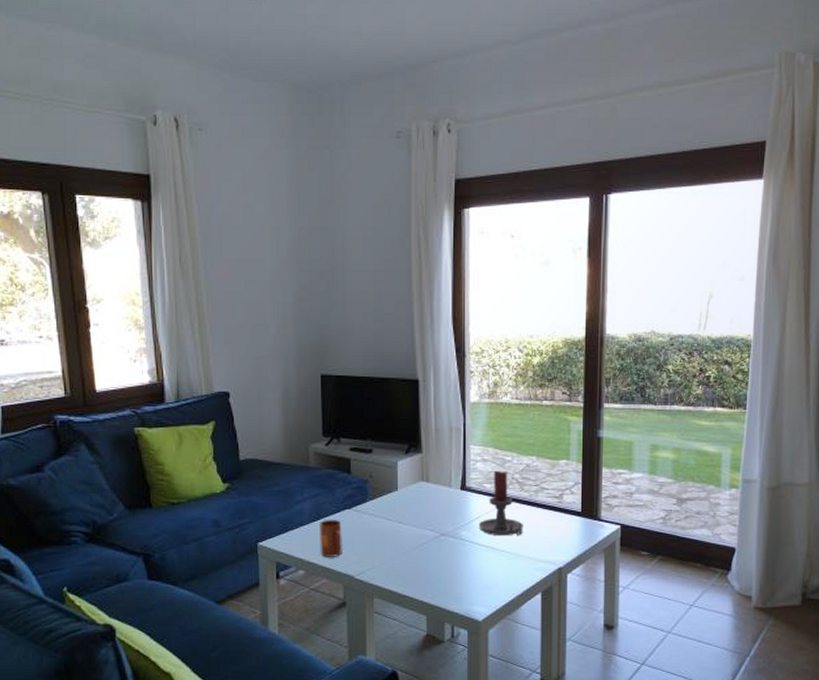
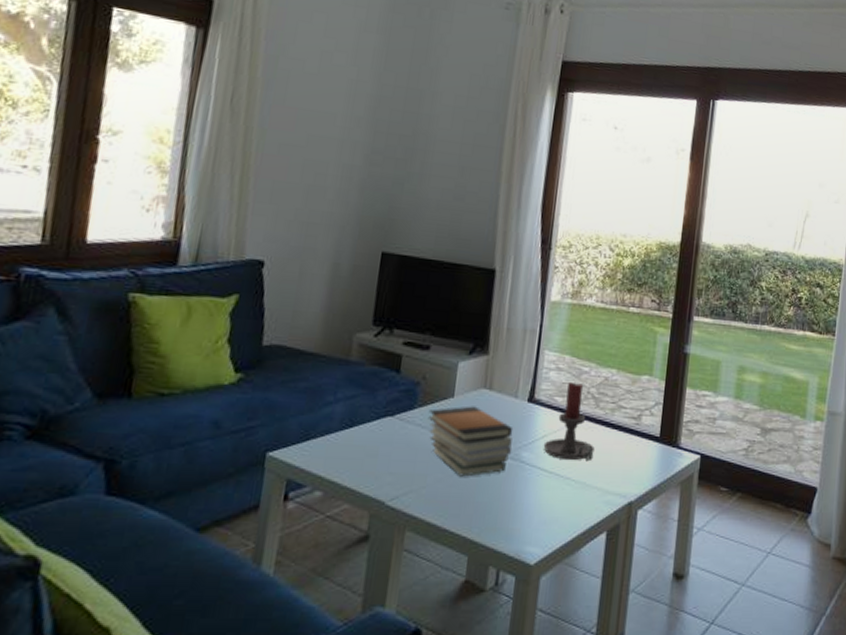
mug: present [320,519,343,557] -> none [346,427,380,476]
book stack: none [378,496,452,554] -> present [427,406,513,477]

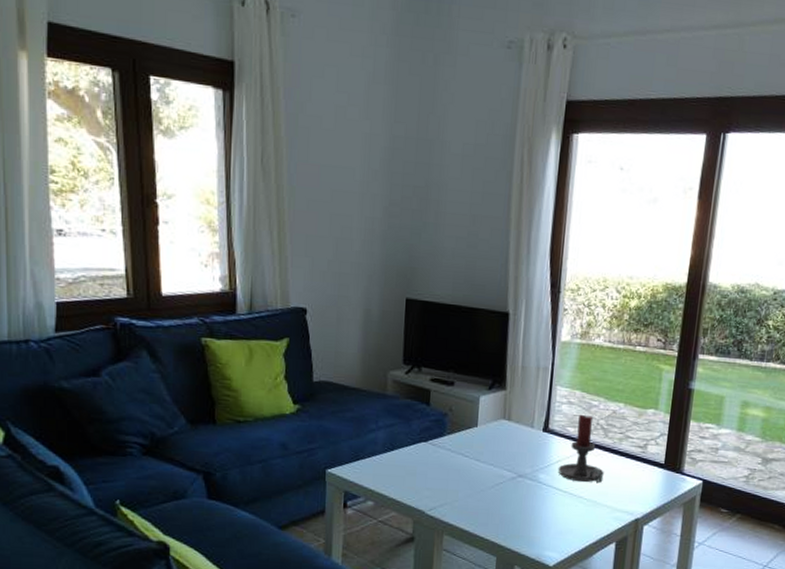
book stack: present [427,406,513,477] -> none [456,434,531,493]

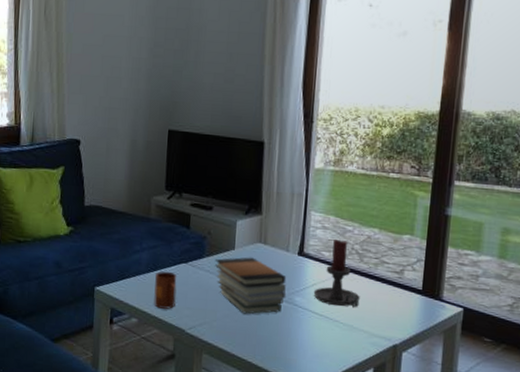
mug: none [391,450,416,490] -> present [154,270,177,309]
book stack: none [456,434,531,493] -> present [214,257,287,314]

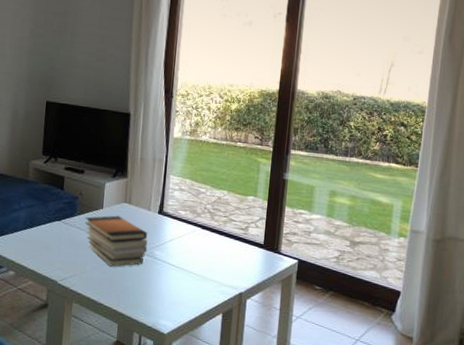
mug: present [154,270,177,309] -> none [30,227,52,263]
candle holder: present [313,239,360,308] -> none [171,199,211,261]

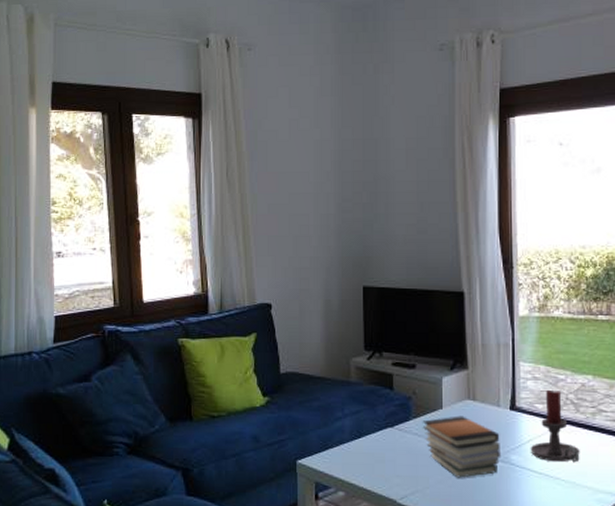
candle holder: none [171,199,211,261] -> present [530,389,580,463]

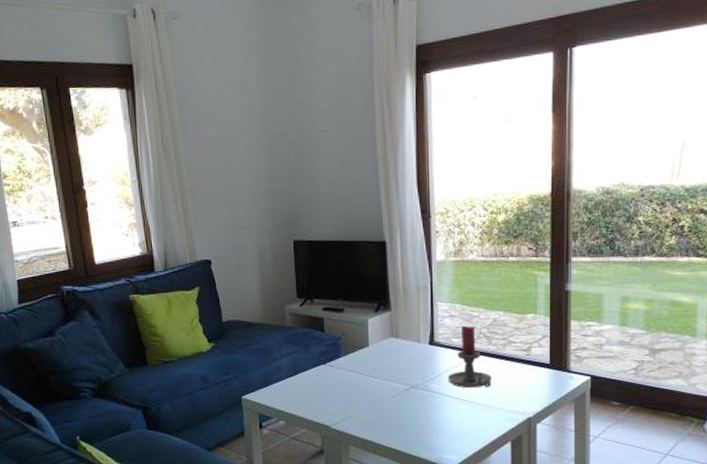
book stack: present [422,415,502,478] -> none [351,352,422,405]

